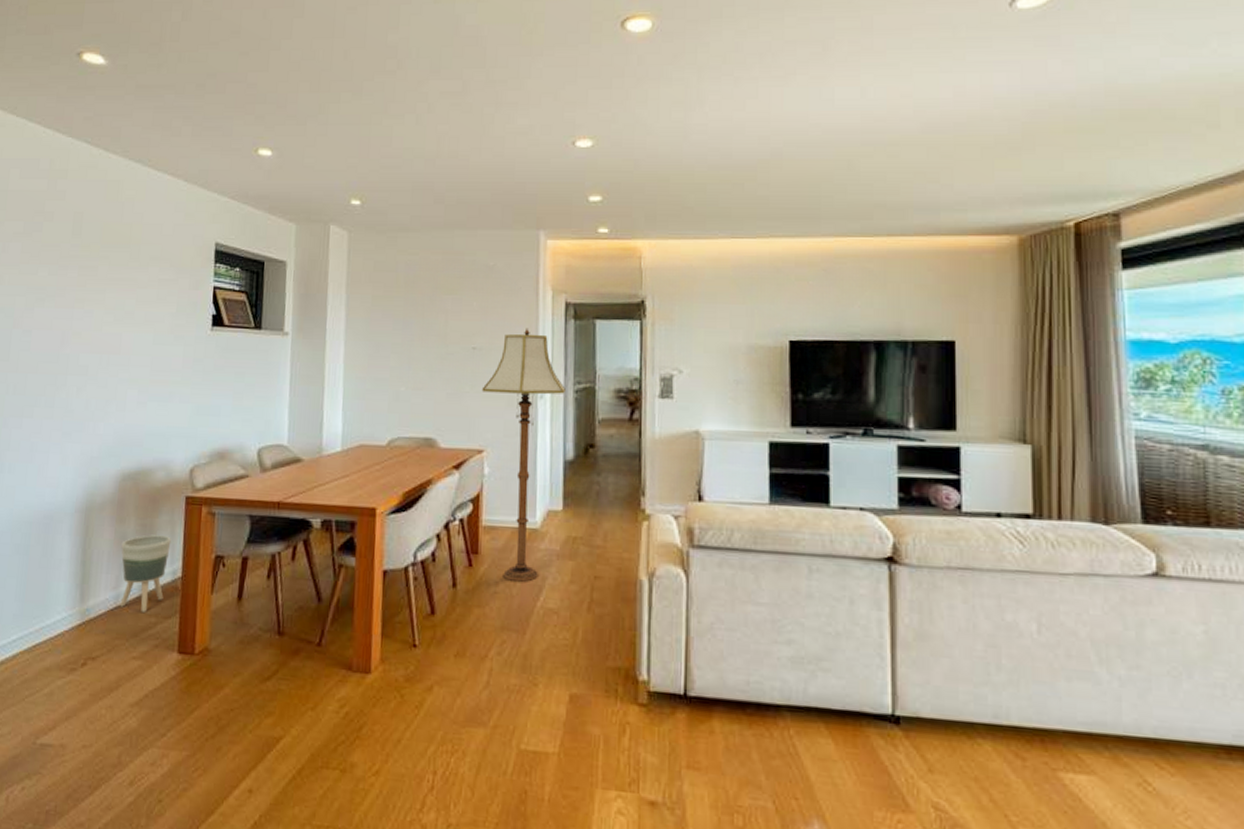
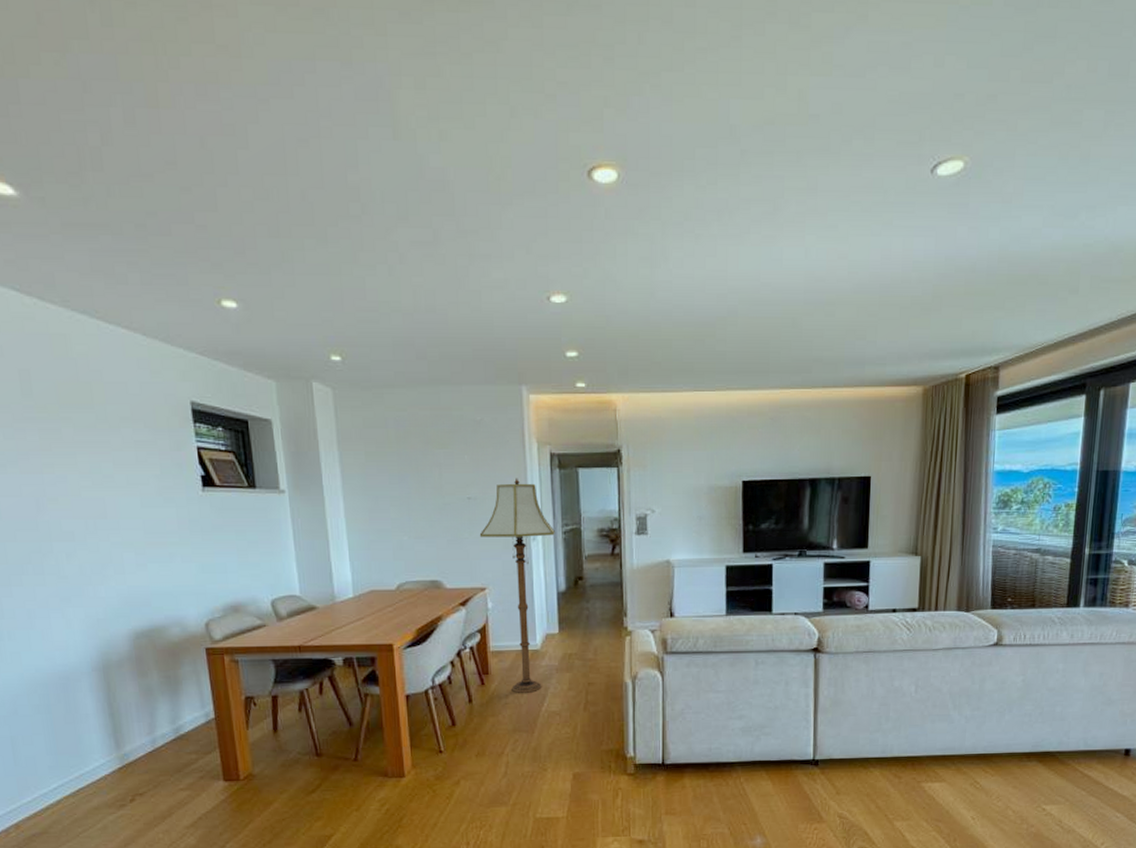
planter: present [120,535,171,613] -> none [148,684,201,752]

